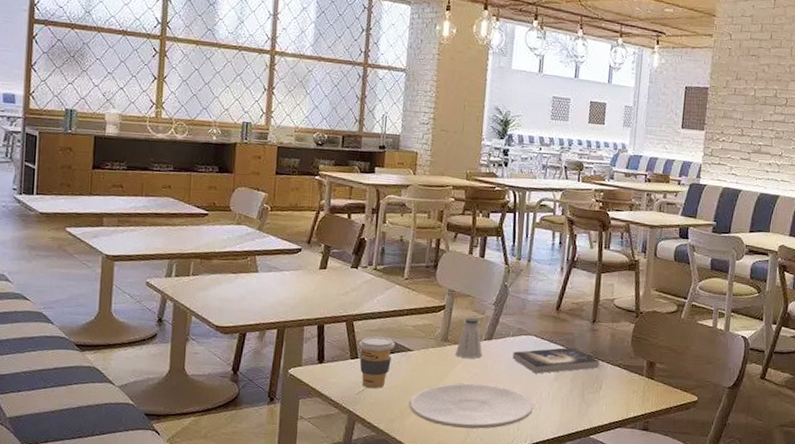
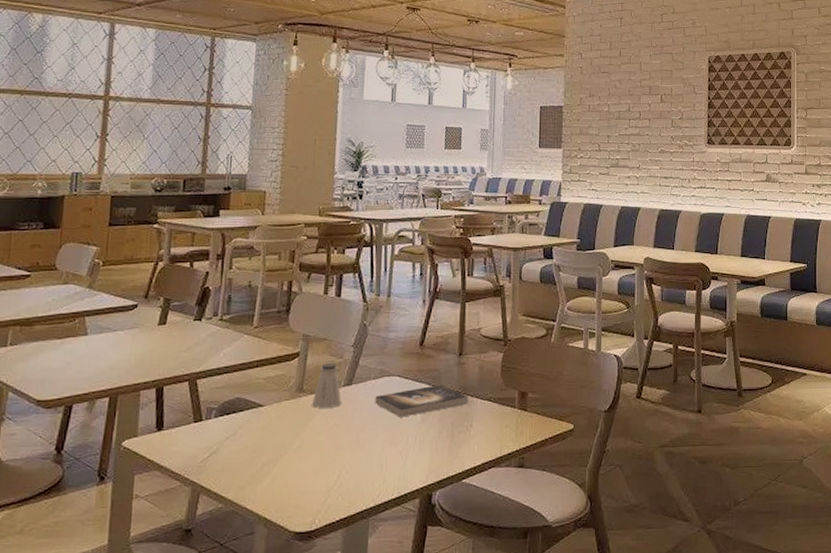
coffee cup: present [358,336,395,389] -> none [202,394,244,454]
plate: present [409,383,533,429] -> none [261,435,399,488]

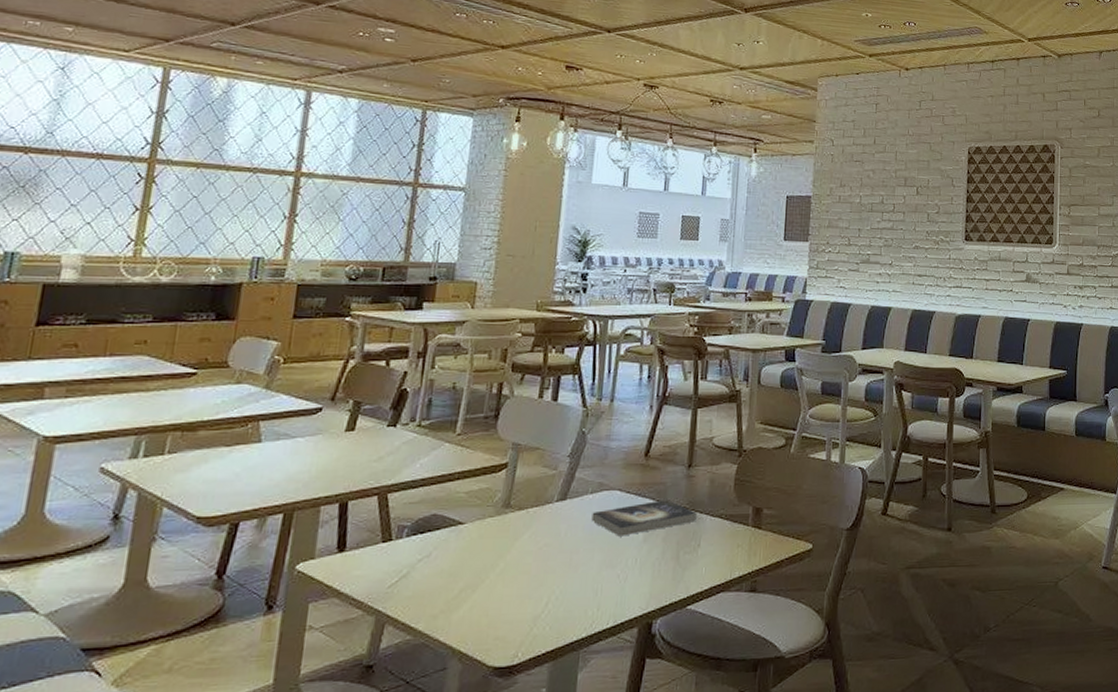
saltshaker: present [312,363,341,408] -> none [520,475,554,526]

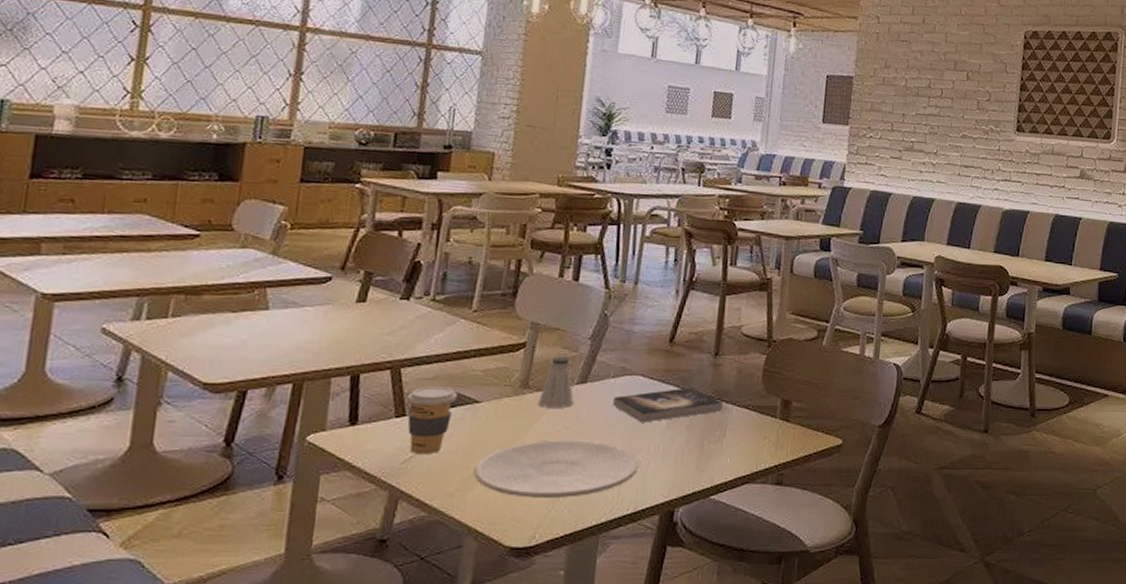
coffee cup: none [393,510,442,579] -> present [406,386,457,455]
plate: none [458,556,617,617] -> present [474,440,639,498]
saltshaker: none [520,475,554,526] -> present [538,357,574,408]

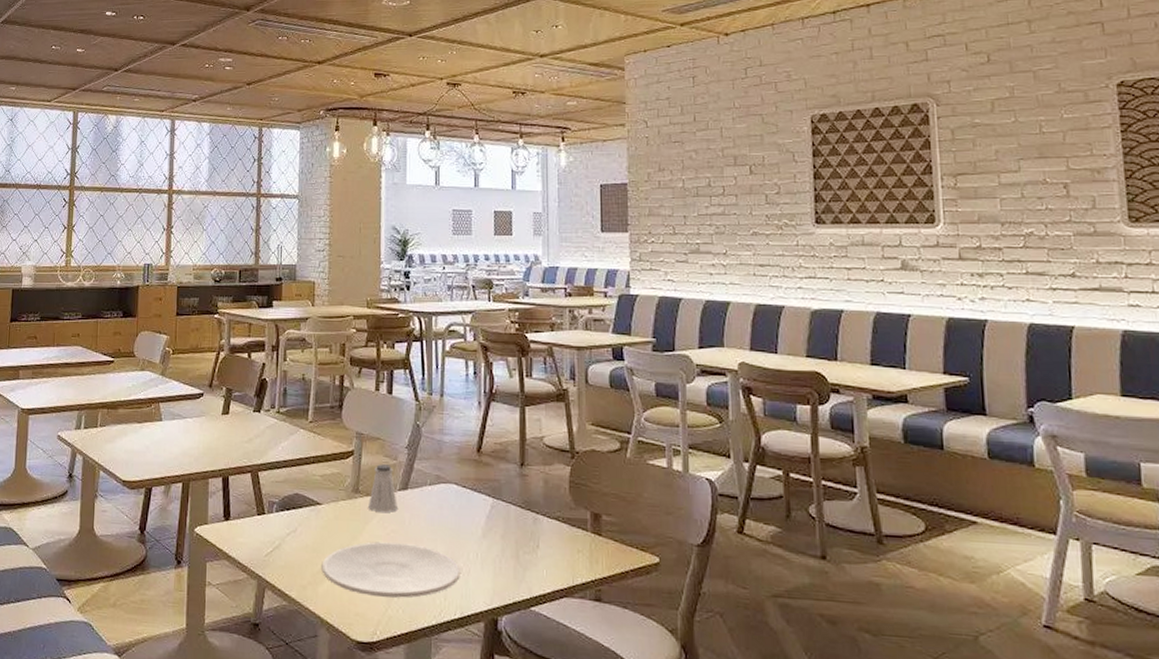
coffee cup: present [406,386,457,455] -> none [264,488,303,550]
book: present [613,387,723,423] -> none [432,497,533,530]

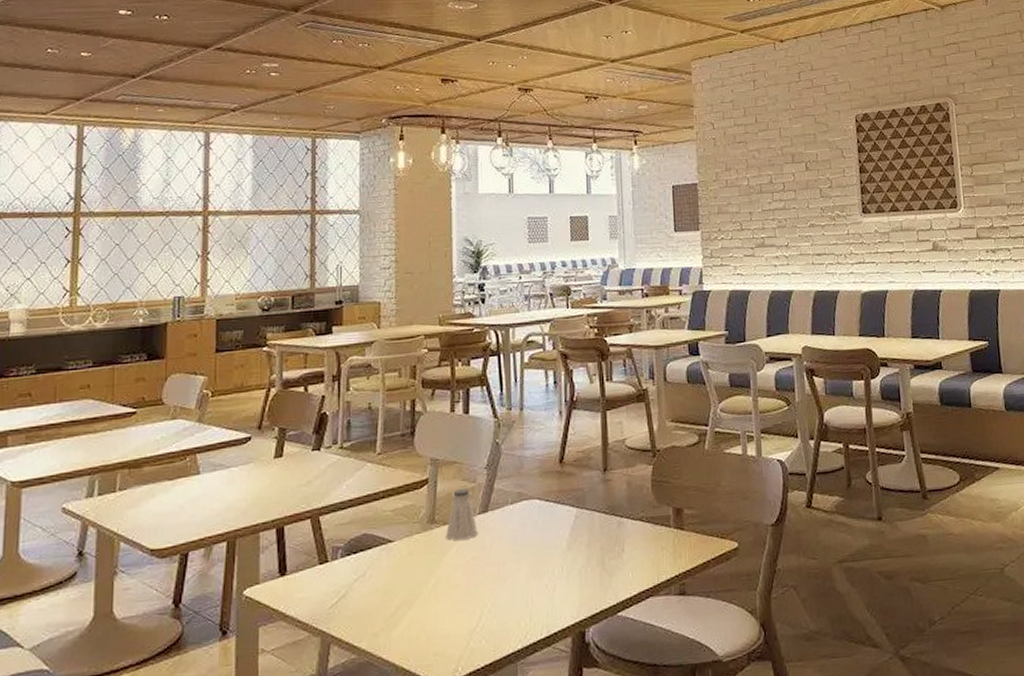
plate: present [321,542,460,598] -> none [395,568,546,632]

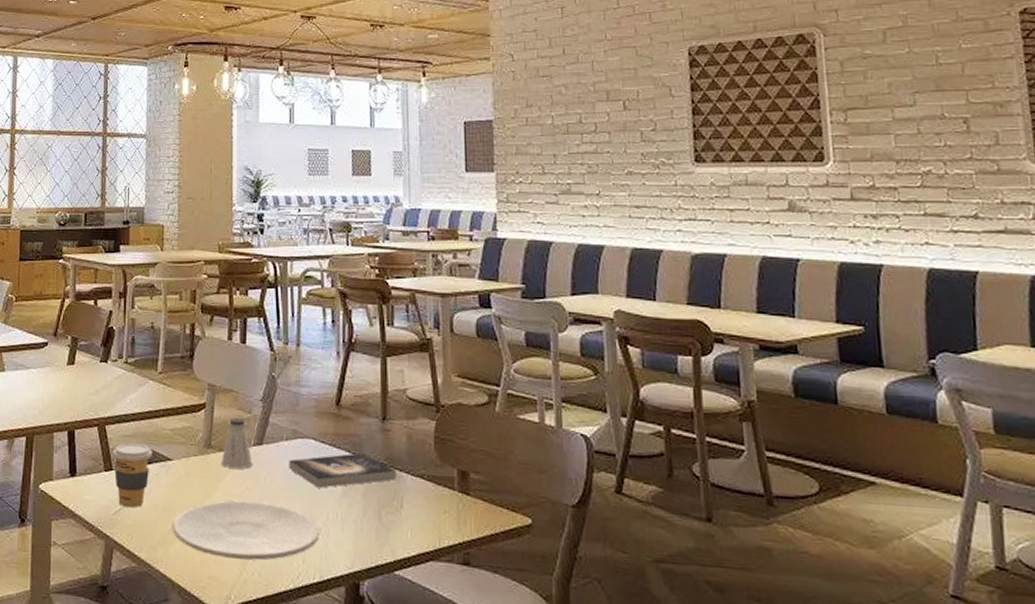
coffee cup: none [327,530,372,599] -> present [112,443,152,508]
plate: none [395,568,546,632] -> present [172,500,319,561]
book: none [514,505,618,546] -> present [289,453,396,488]

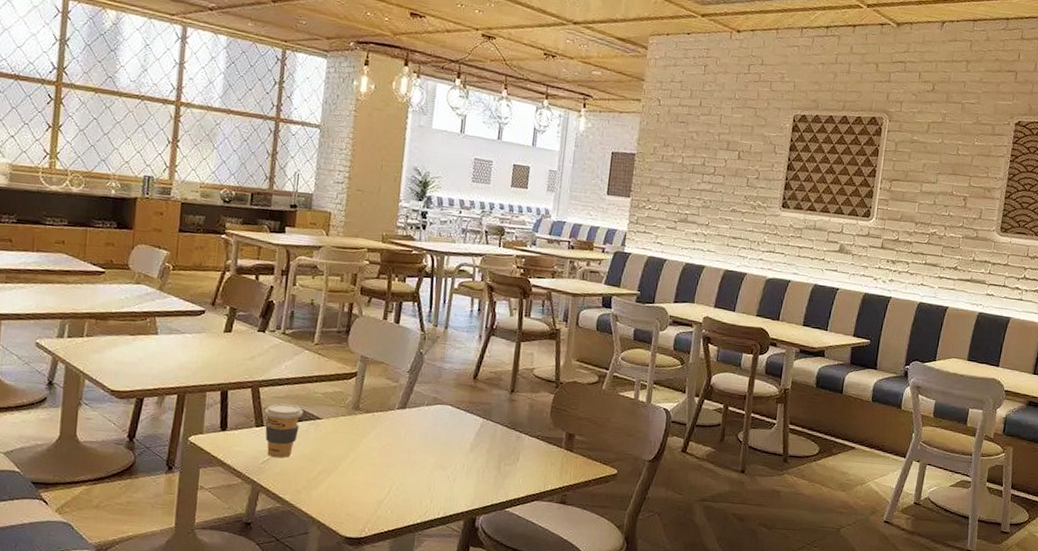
plate: present [172,500,319,561] -> none [317,453,447,501]
saltshaker: present [222,418,252,469] -> none [367,385,395,428]
book: present [289,453,396,488] -> none [427,417,517,445]

